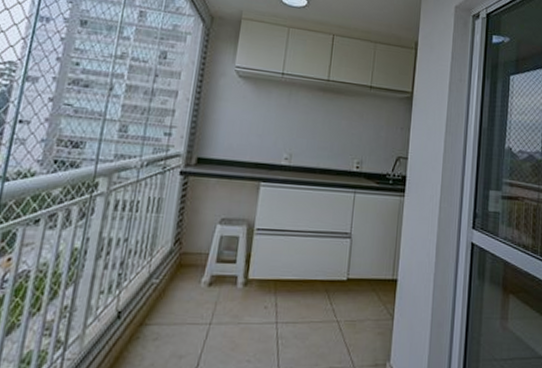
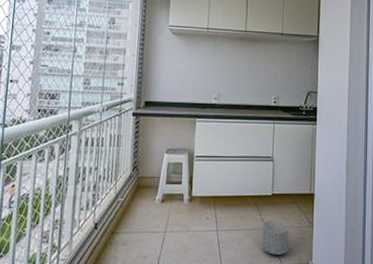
planter: none [330,309,365,354] -> present [261,219,289,255]

